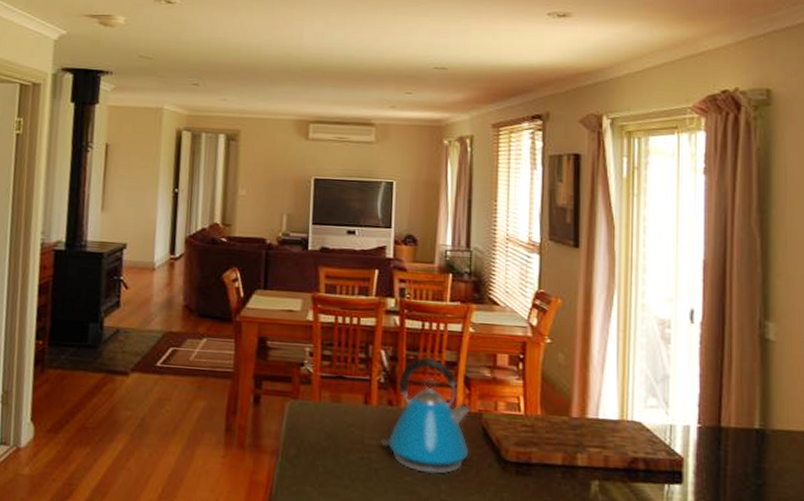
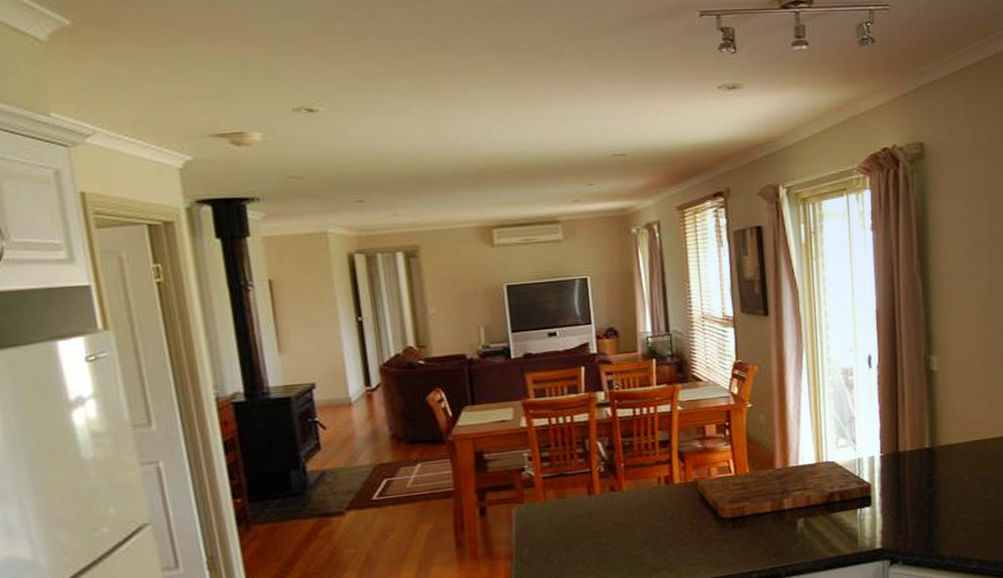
kettle: present [381,356,471,474] -> none [609,440,689,545]

